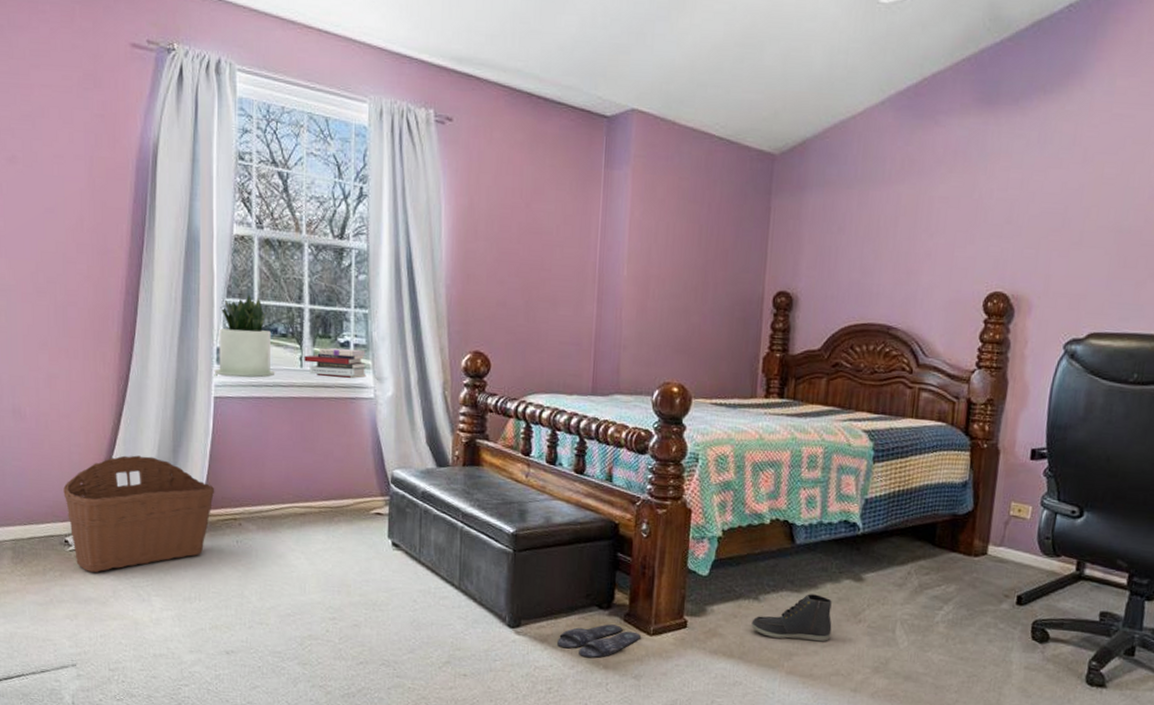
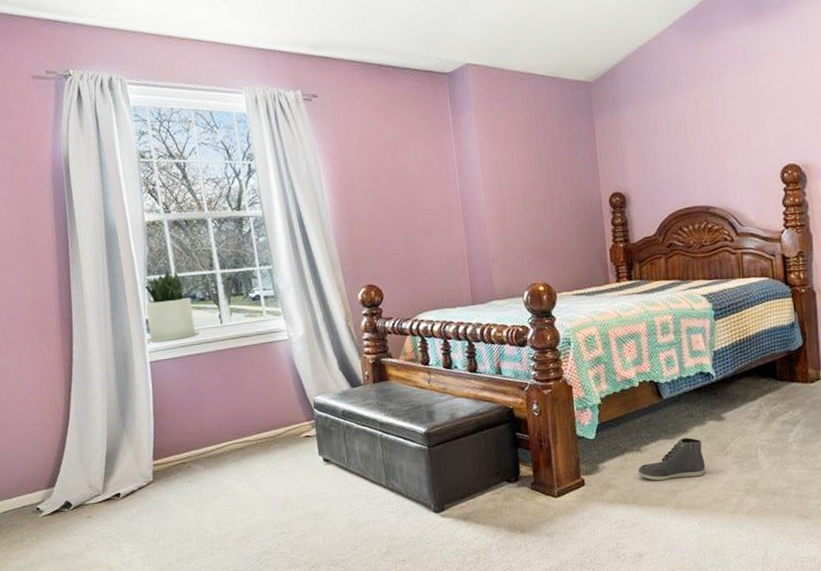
wicker basket: present [63,455,215,573] -> none [28,422,163,532]
books: present [304,348,366,379] -> none [222,300,279,329]
slippers: present [557,624,641,658] -> none [478,494,548,527]

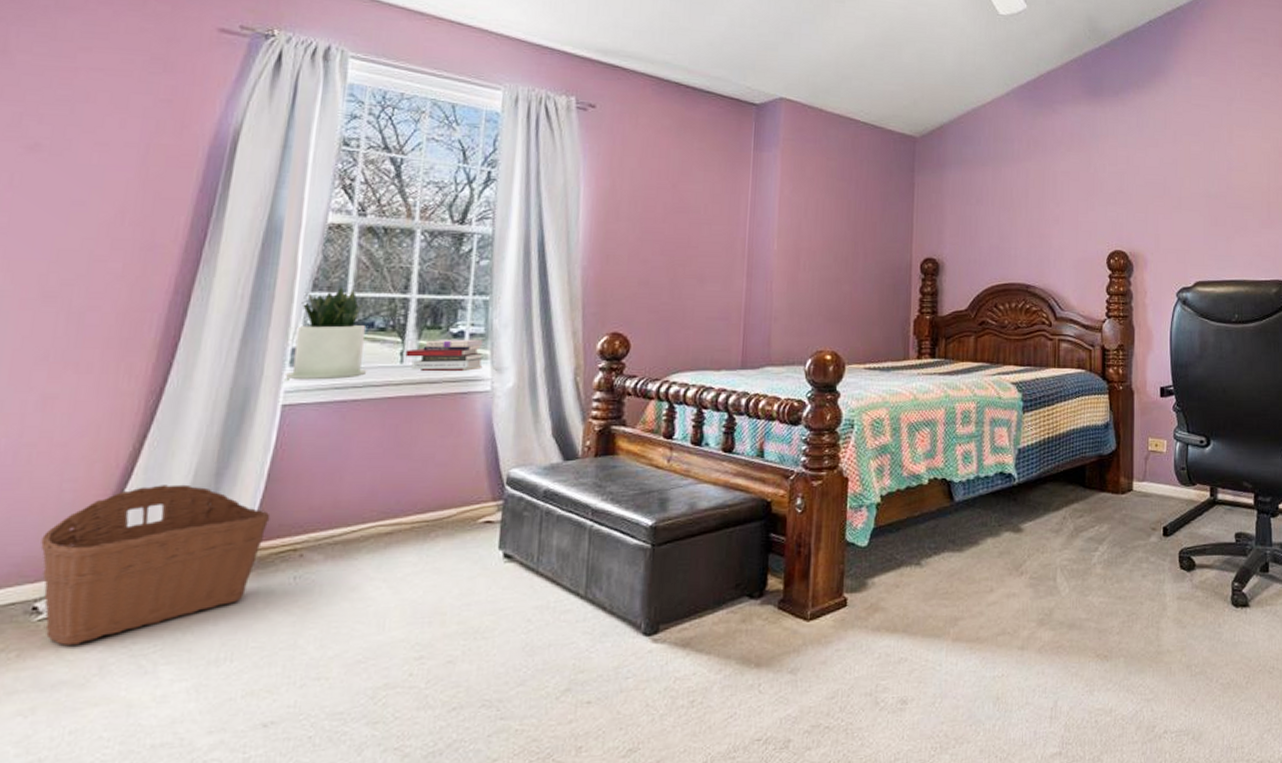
wicker basket: none [28,422,163,532] -> present [40,484,271,647]
books: none [222,300,279,329] -> present [405,339,484,372]
sneaker: present [638,437,706,481] -> none [914,551,995,604]

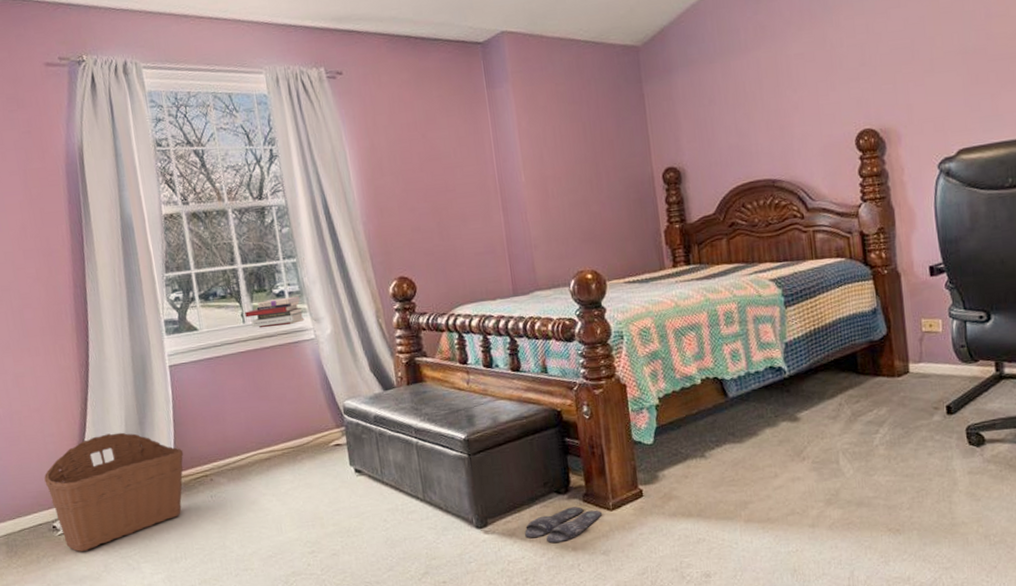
planter: present [285,287,369,380] -> none [161,266,222,346]
slippers: none [702,614,797,658] -> present [525,506,602,544]

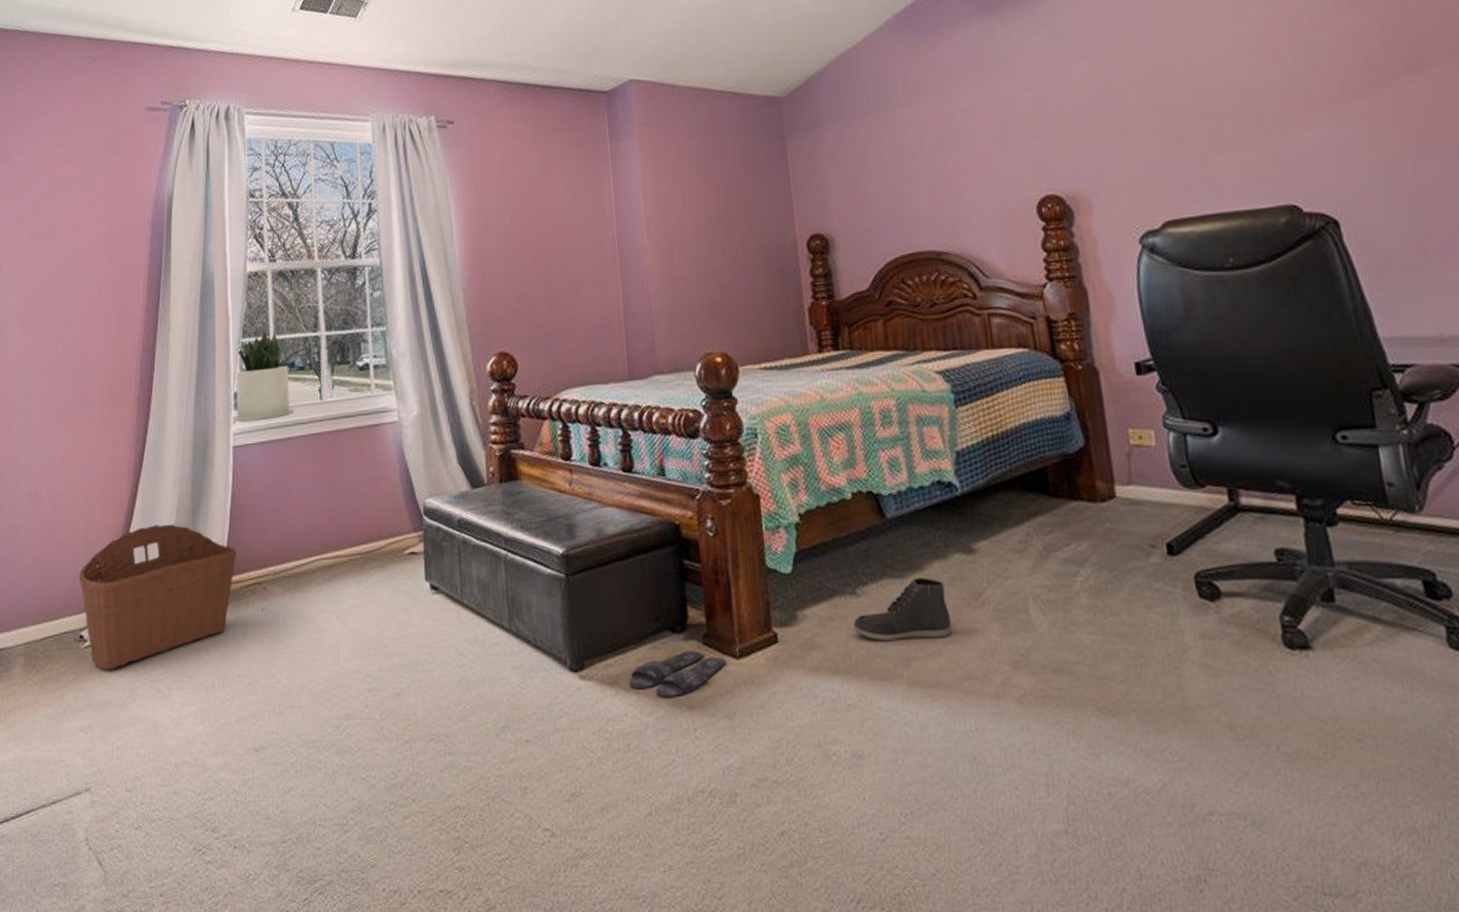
planter: none [161,266,222,346] -> present [232,331,296,423]
books: present [245,296,305,329] -> none [323,370,389,407]
sneaker: none [702,441,780,490] -> present [853,577,952,640]

